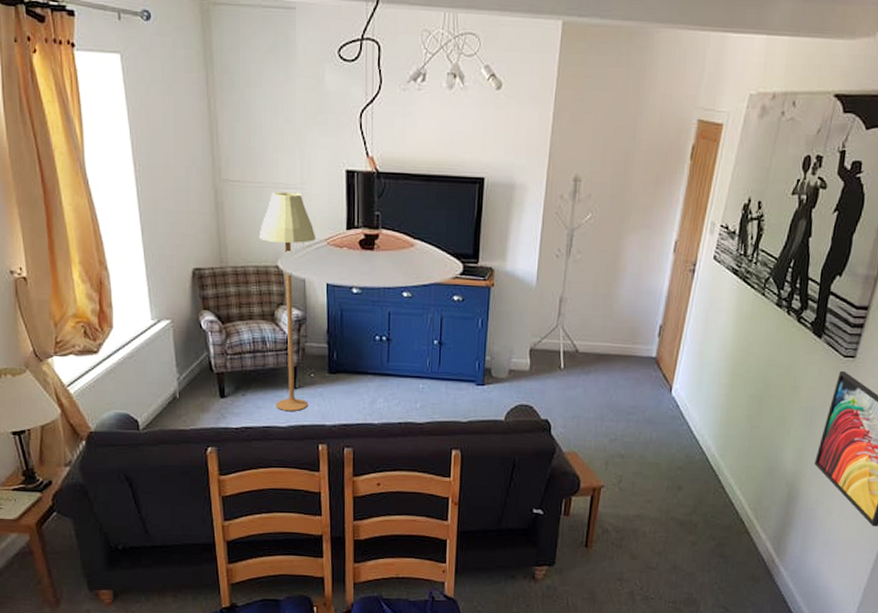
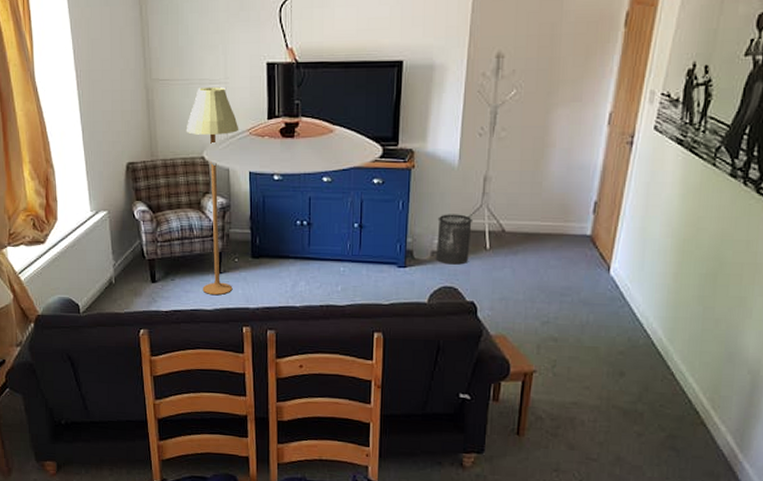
trash can: none [513,333,549,384] -> present [436,214,474,265]

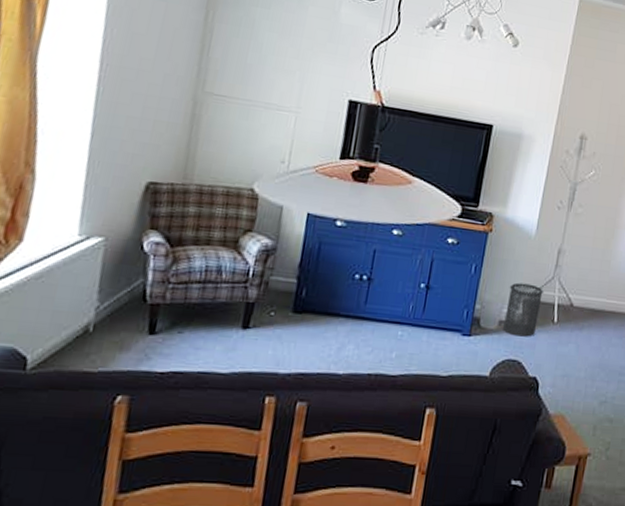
floor lamp: present [186,87,239,296] -> none [219,112,304,356]

